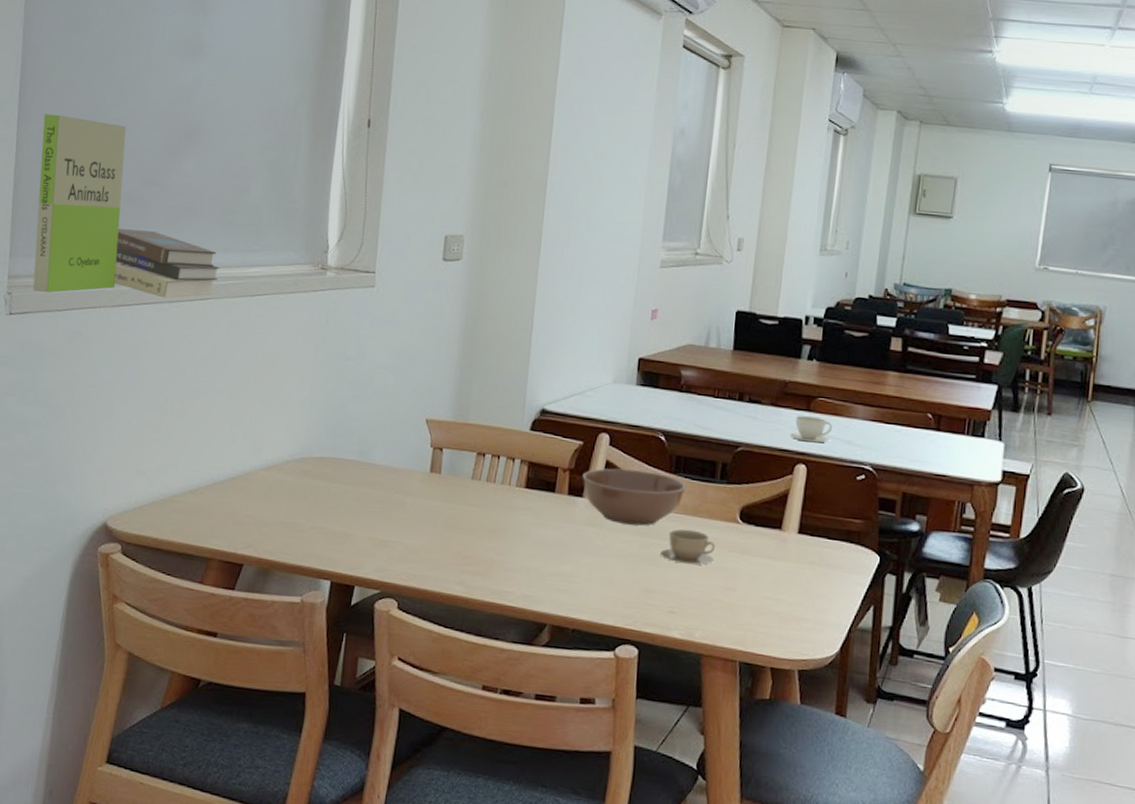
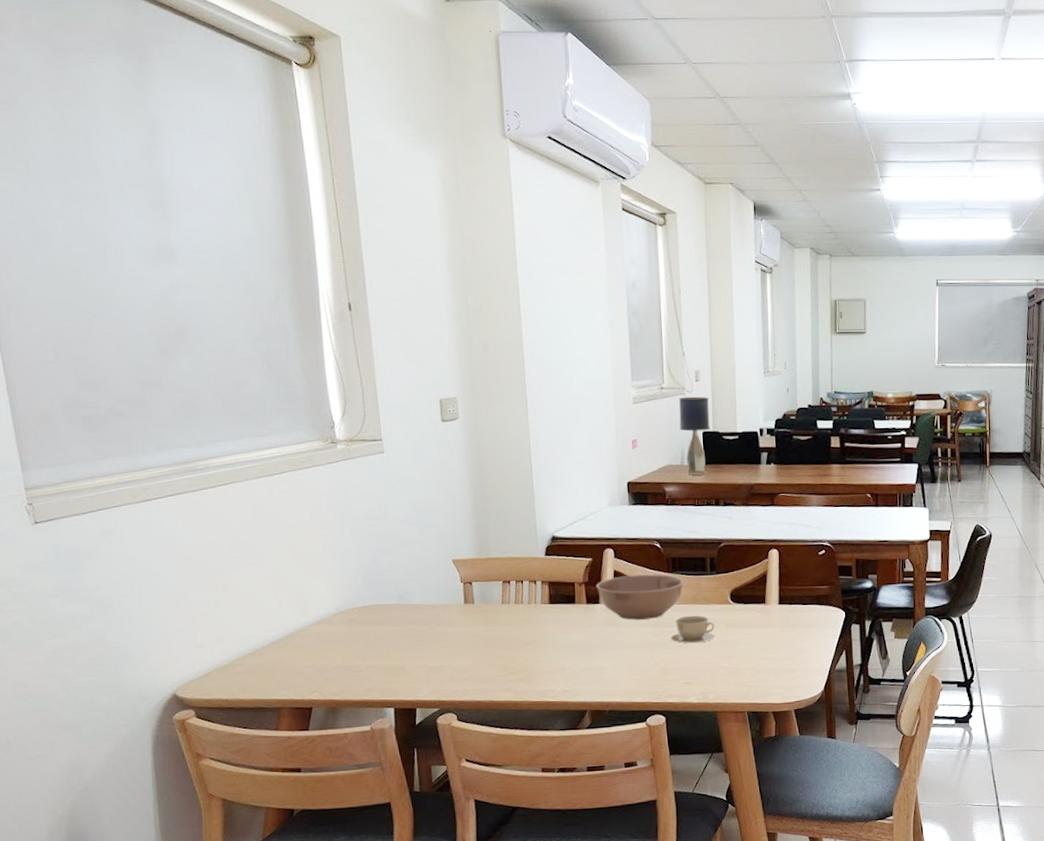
book: present [33,113,127,293] -> none [25,330,136,499]
books: present [113,229,220,298] -> none [126,429,235,489]
table lamp: none [710,267,751,362] -> present [679,396,710,476]
teacup: present [790,416,833,443] -> none [761,510,795,531]

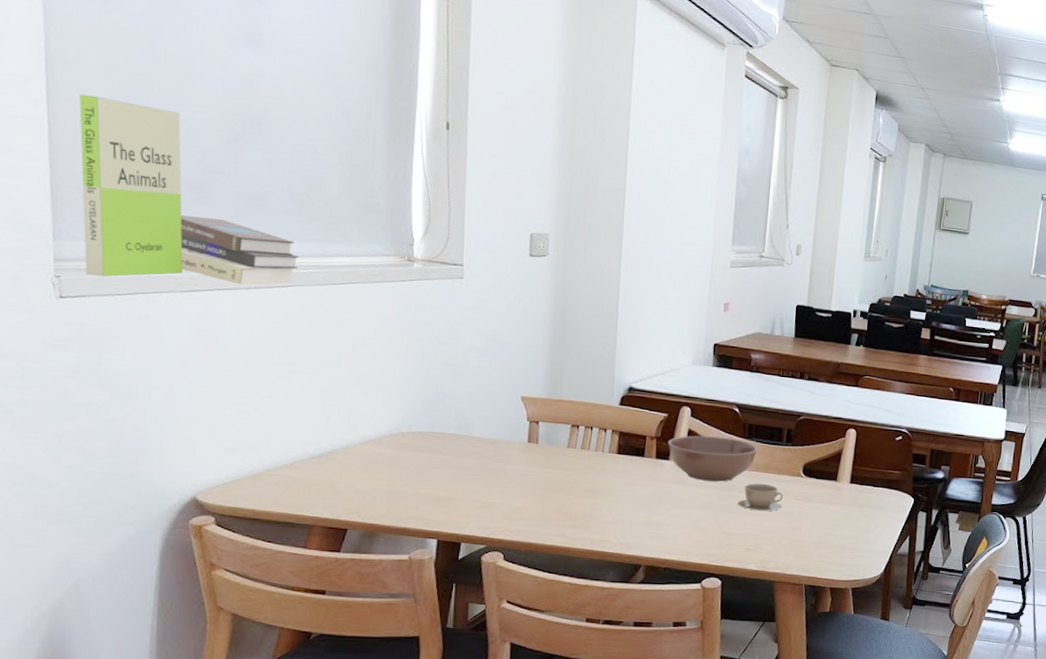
book: none [25,330,136,499] -> present [79,93,184,277]
books: none [126,429,235,489] -> present [180,215,299,285]
table lamp: present [679,396,710,476] -> none [774,268,808,347]

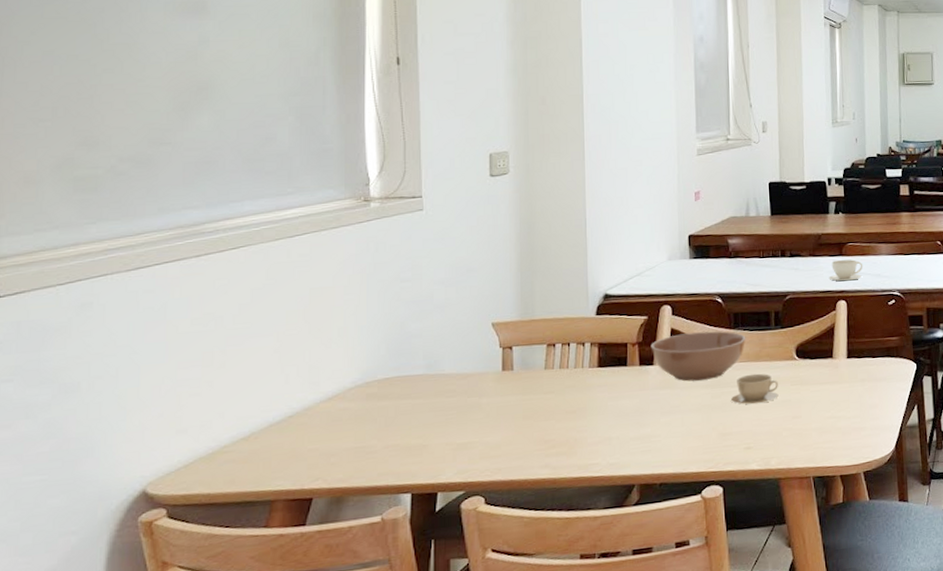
book: present [79,93,184,277] -> none [19,86,129,270]
books: present [180,215,299,285] -> none [125,190,251,254]
teacup: none [842,390,877,412] -> present [828,259,863,282]

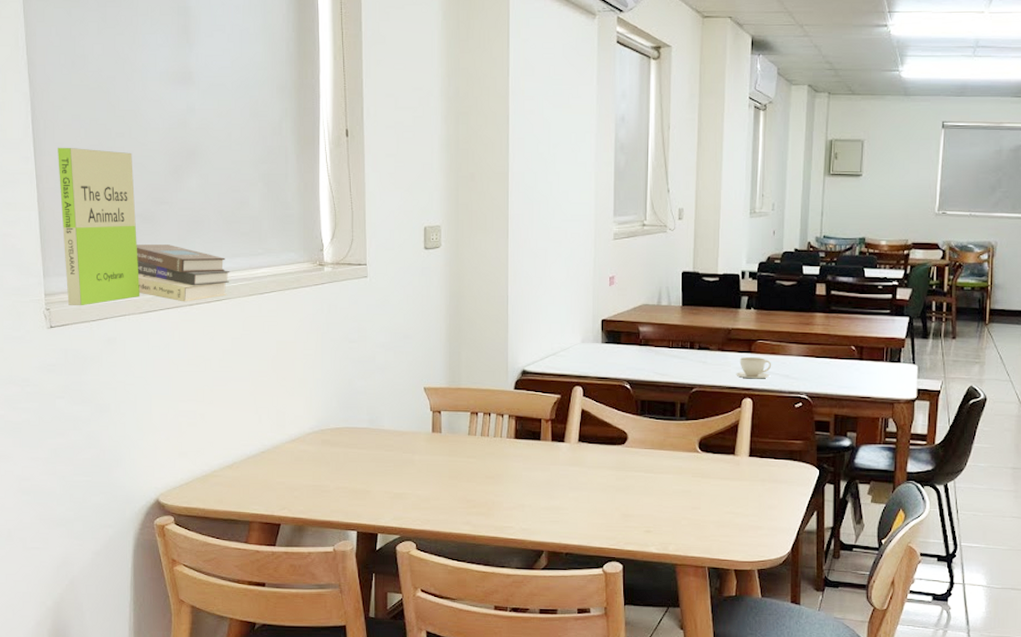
book: none [19,86,129,270] -> present [58,147,141,306]
books: none [125,190,251,254] -> present [136,245,230,302]
bowl: present [650,331,746,382] -> none [562,415,652,462]
teacup: present [731,373,779,405] -> none [635,461,680,491]

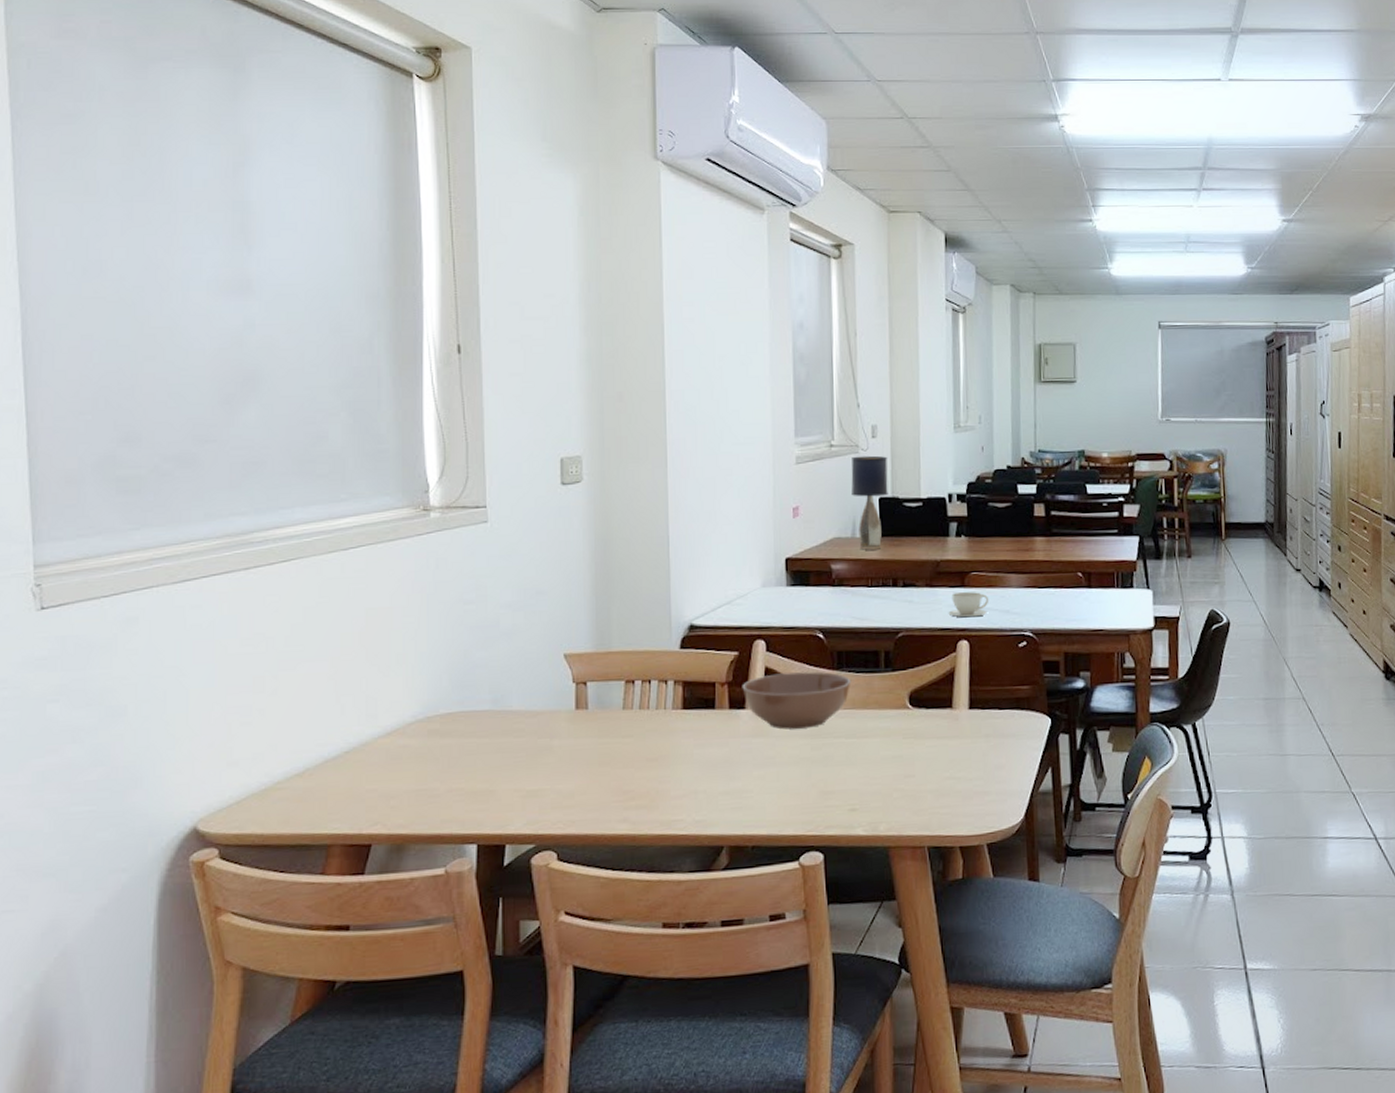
book: present [58,147,141,306] -> none [59,375,175,579]
books: present [136,245,230,302] -> none [169,493,302,566]
bowl: none [562,415,652,462] -> present [742,671,852,729]
table lamp: none [659,235,692,316] -> present [851,455,888,550]

